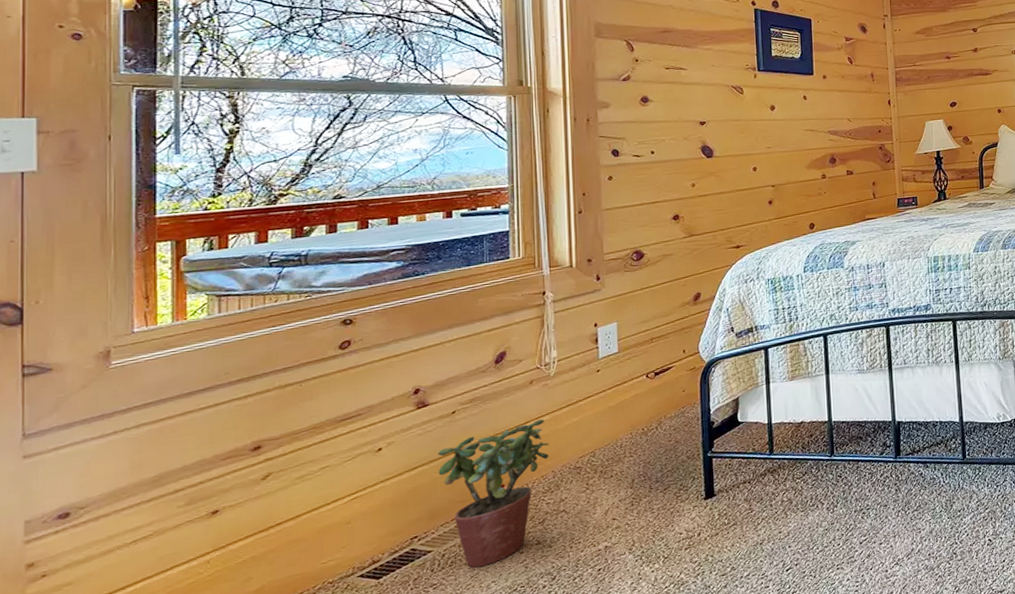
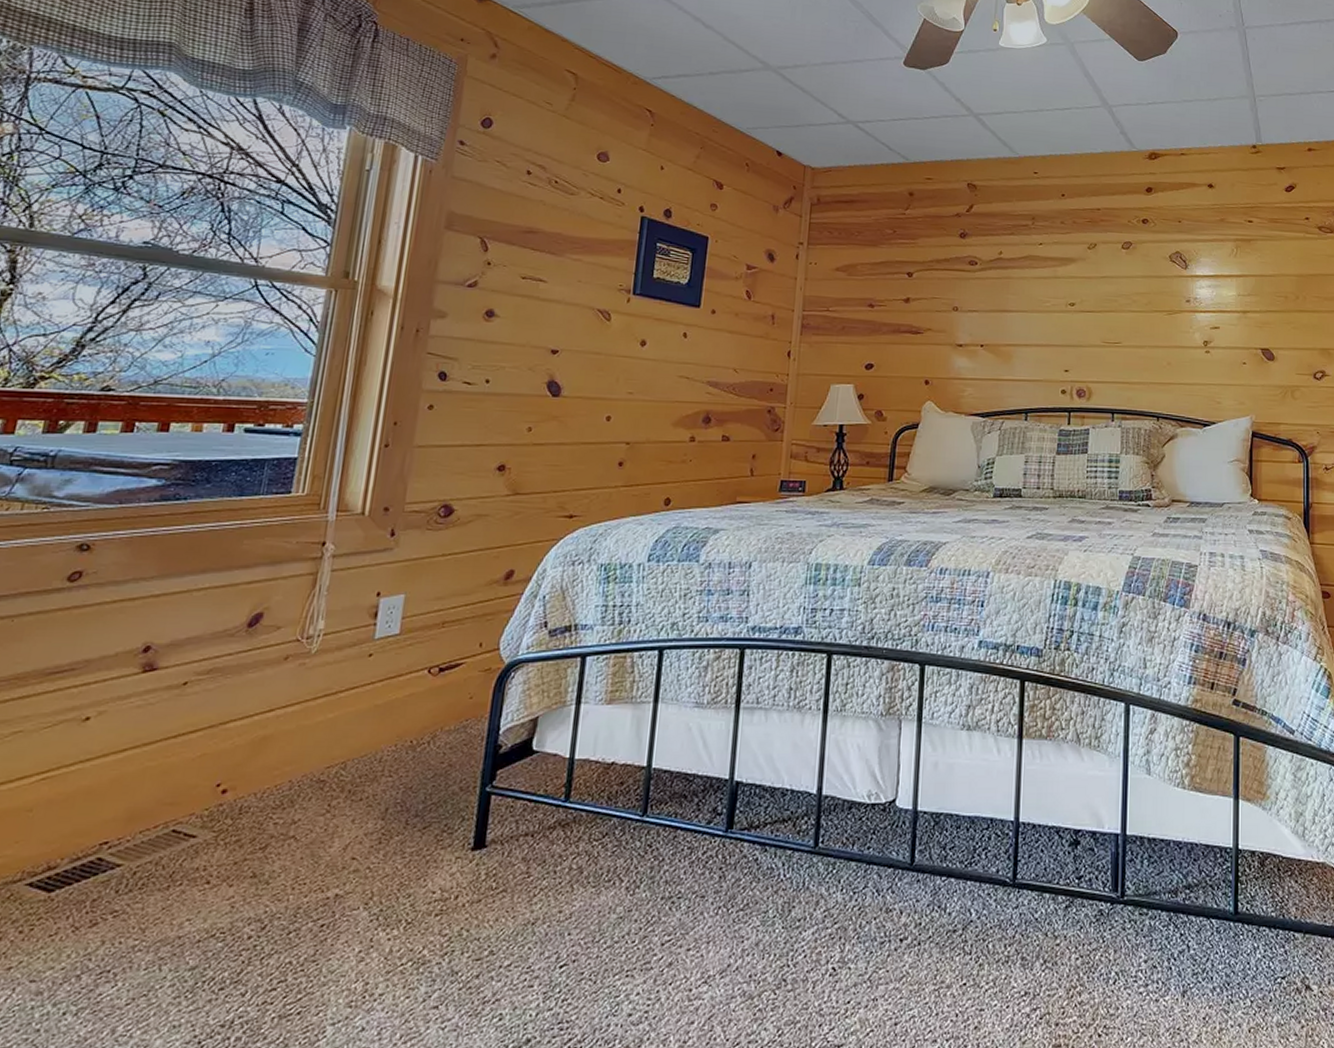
potted plant: present [438,419,550,568] -> none [150,709,293,897]

